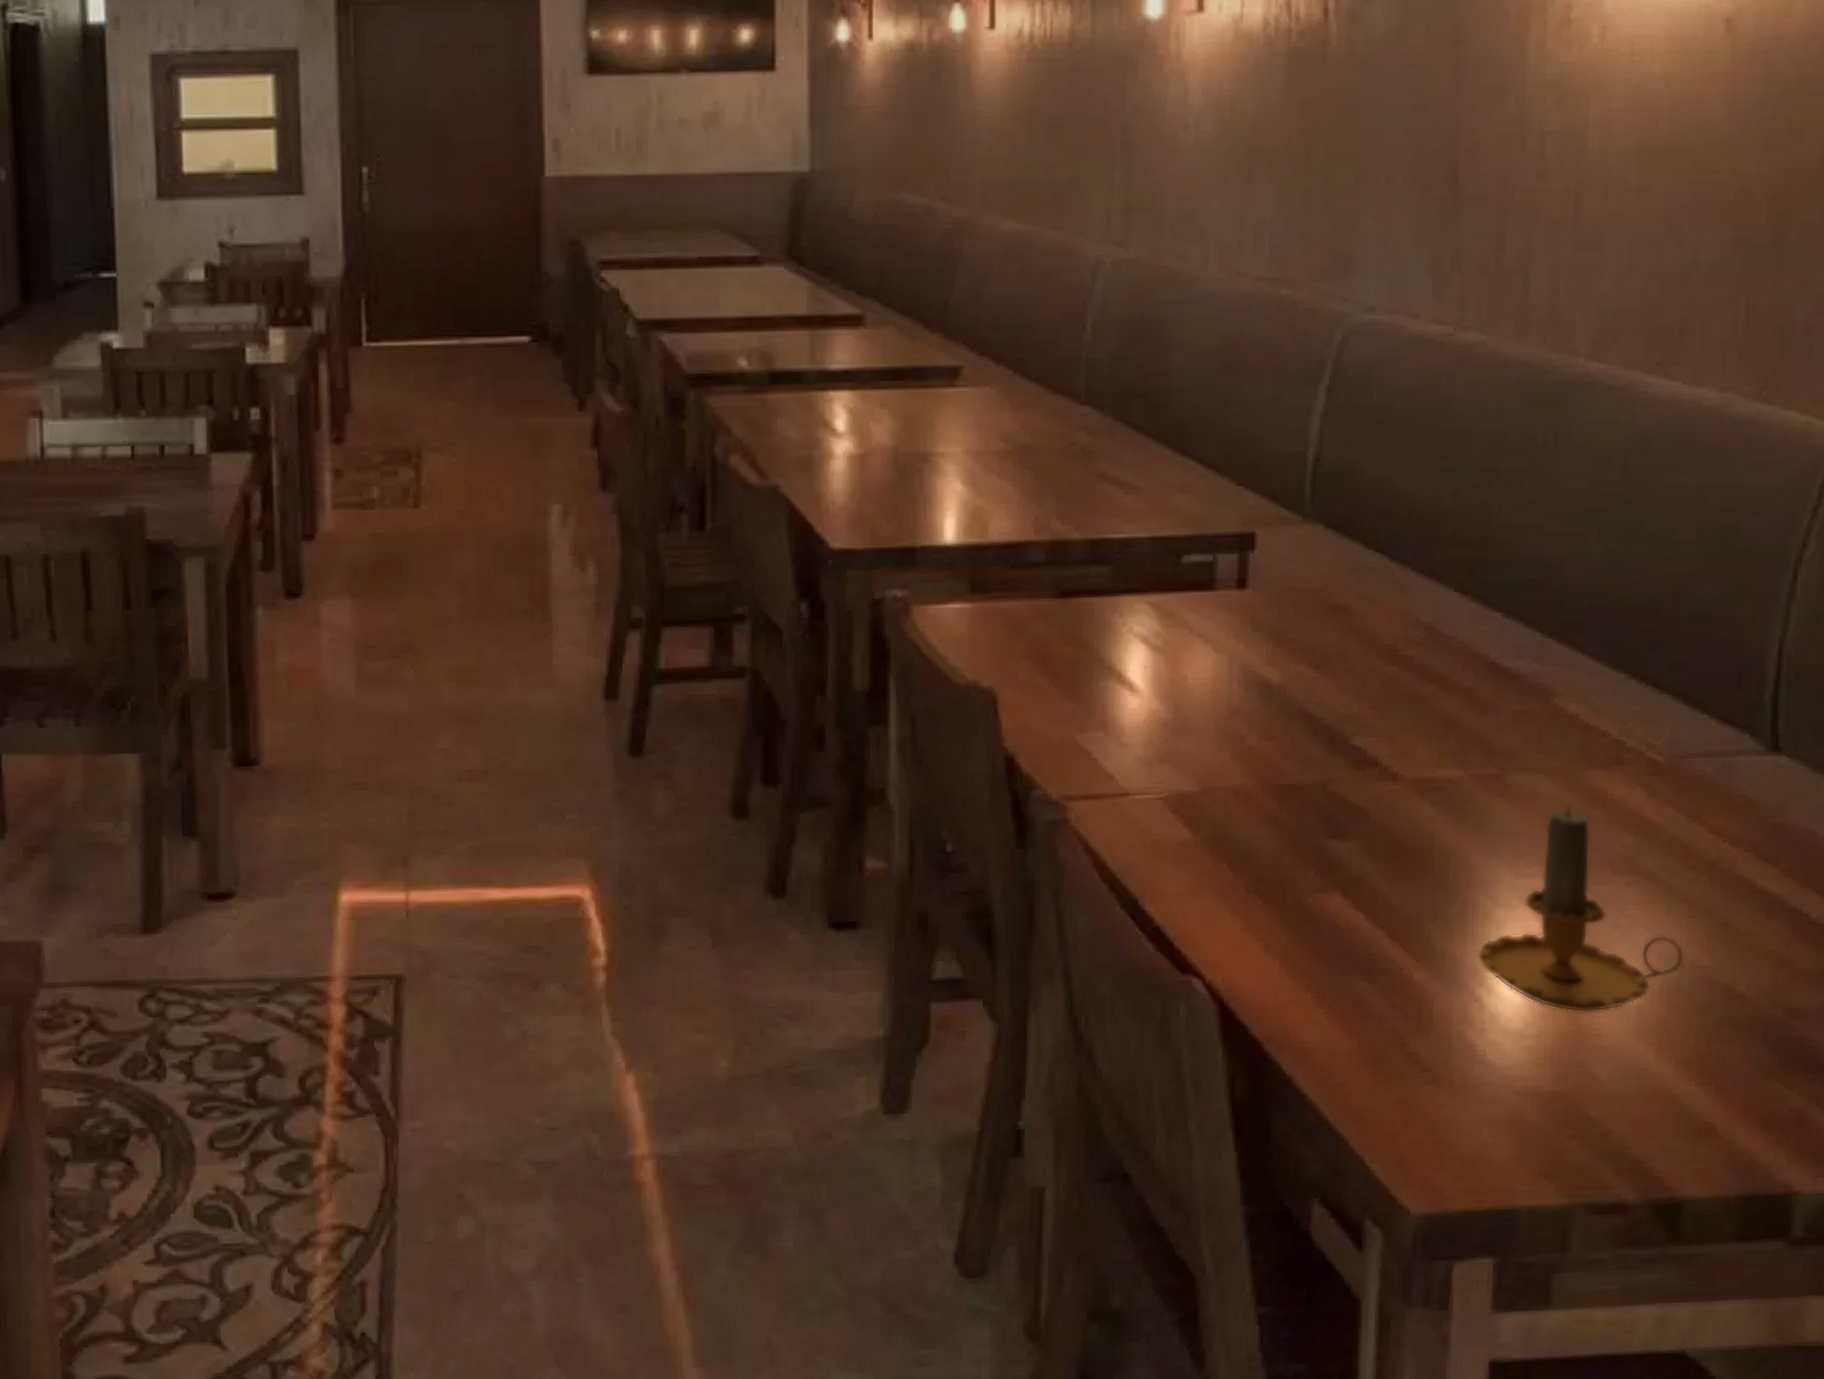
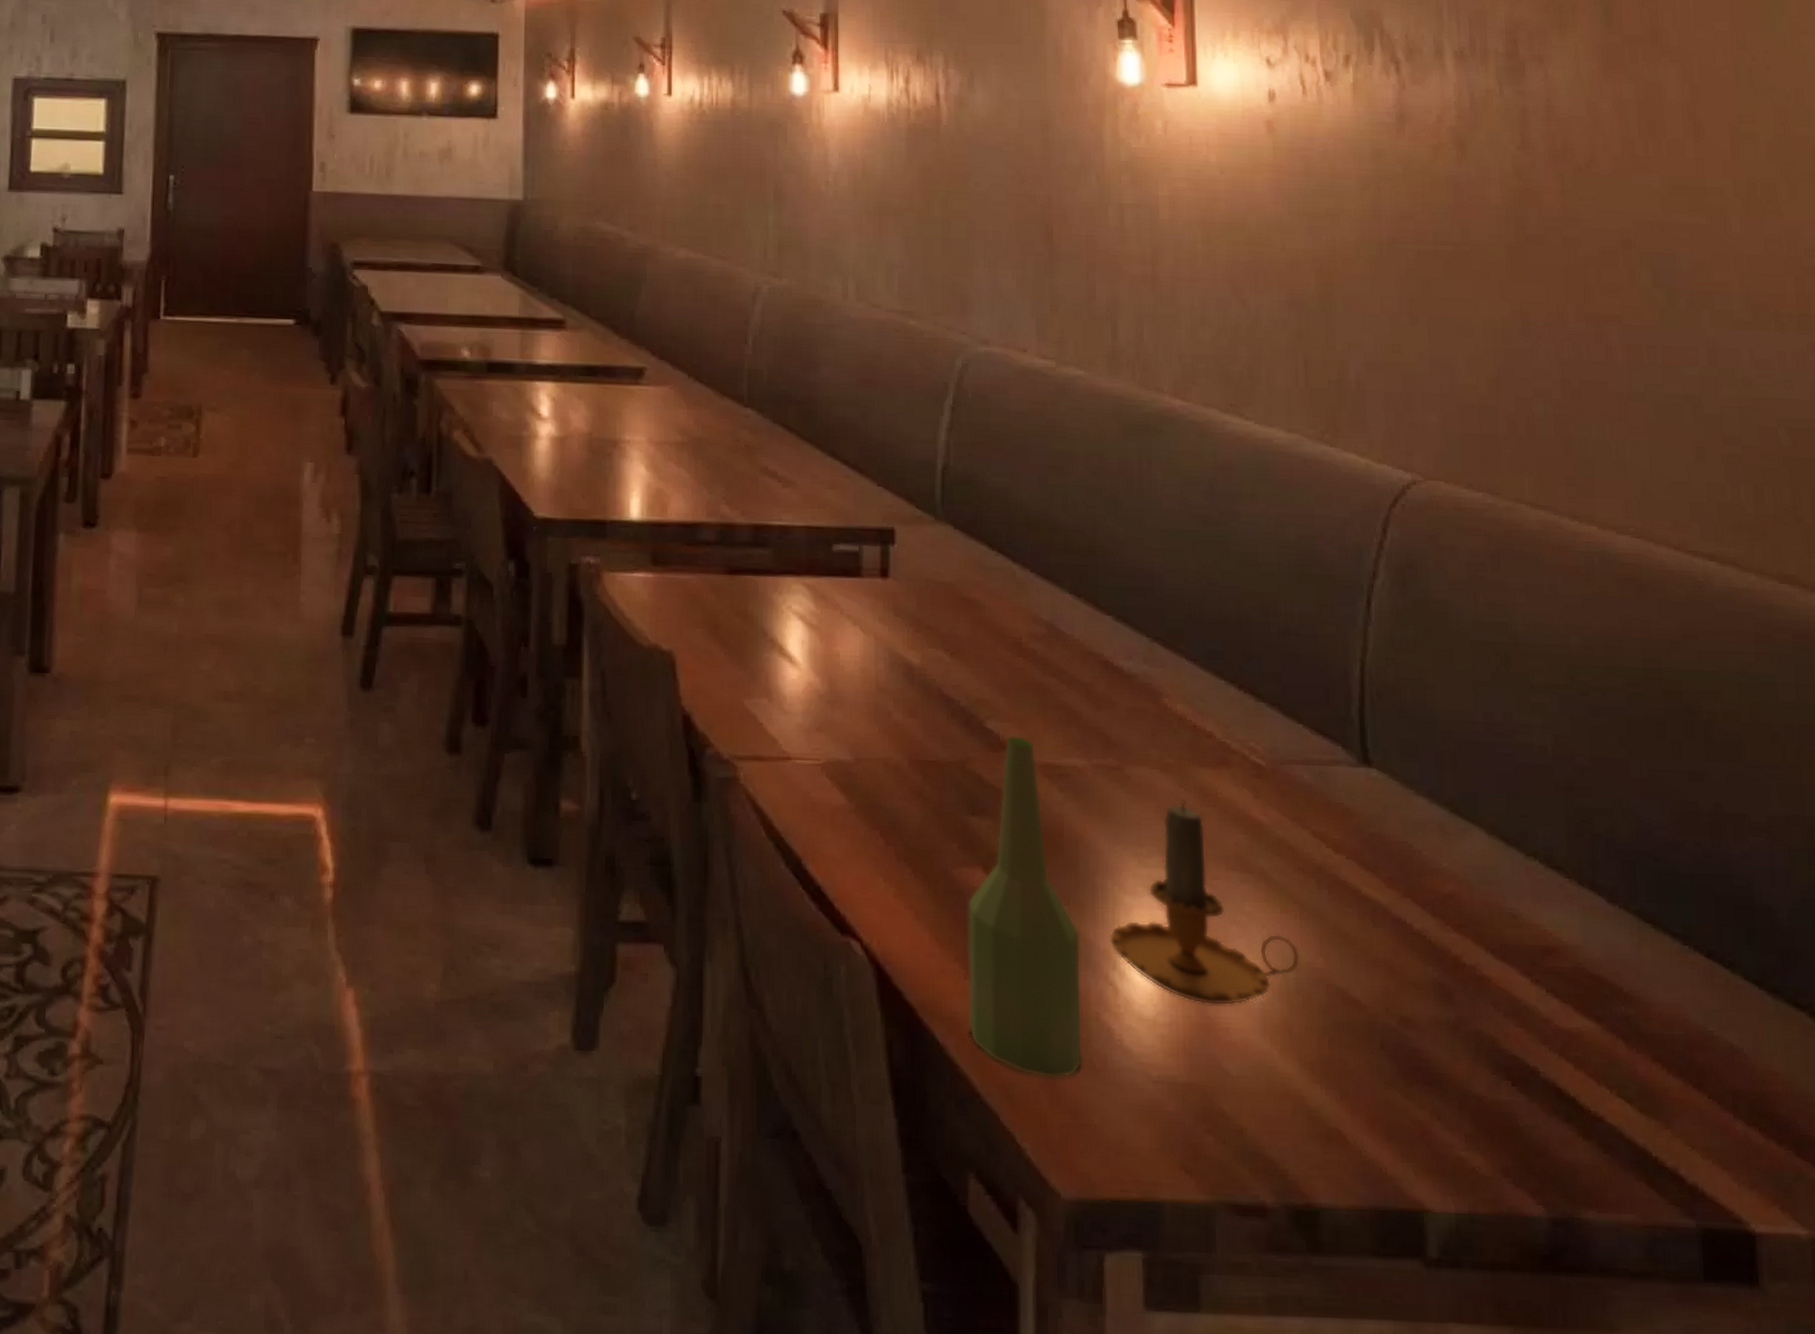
bottle: none [1318,749,1446,1100] -> present [967,734,1083,1079]

